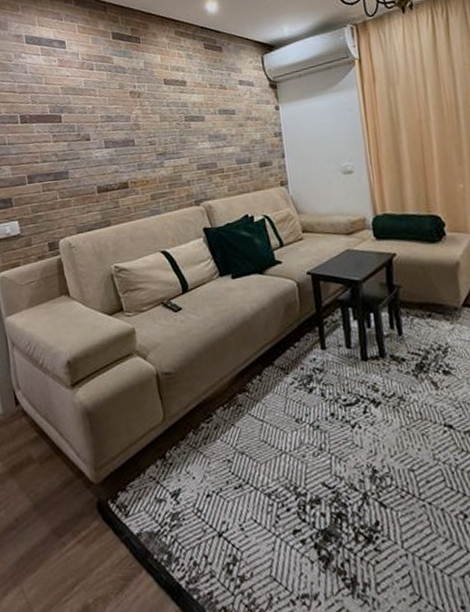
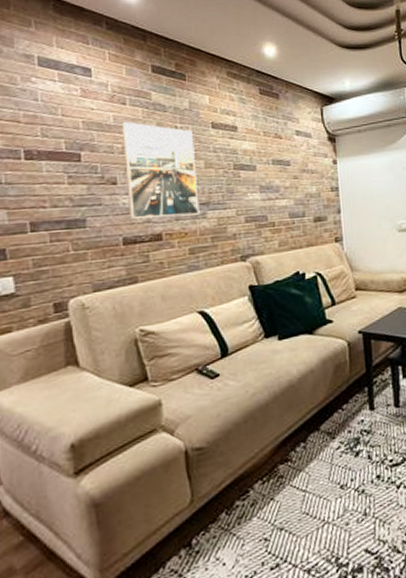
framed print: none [91,84,158,170] -> present [121,121,200,219]

